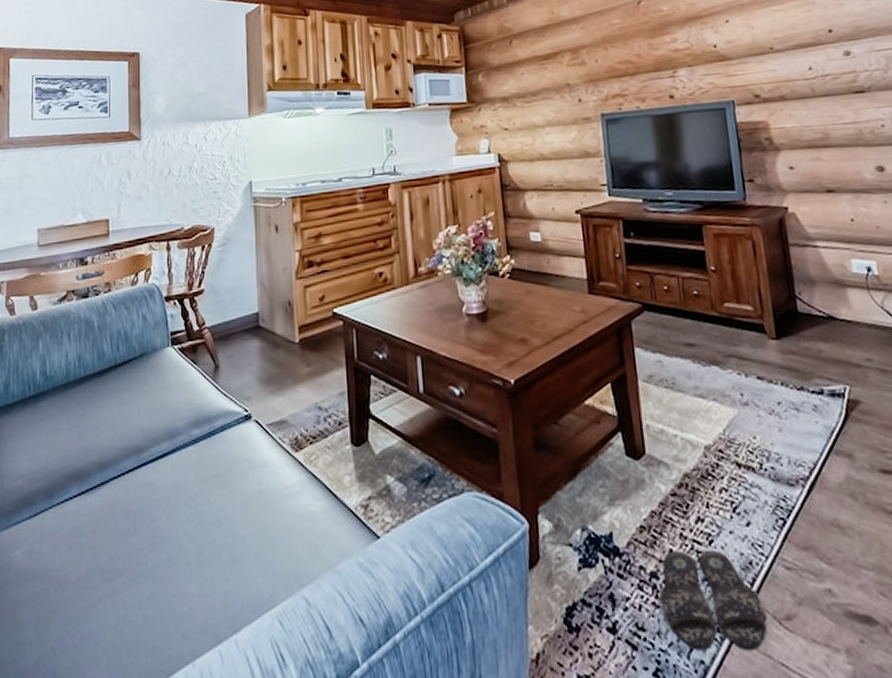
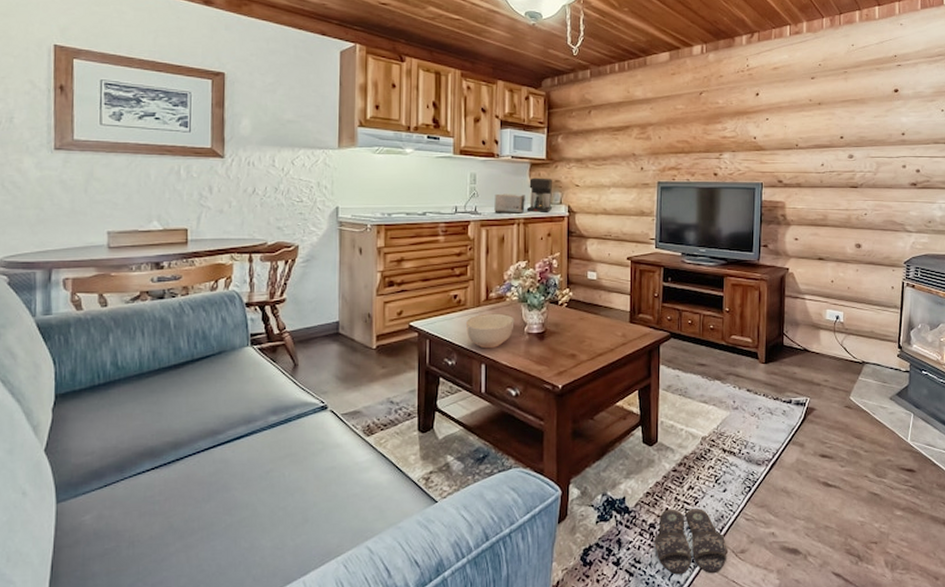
bowl: none [394,291,450,337] -> present [465,313,515,349]
toaster: none [414,145,449,172] -> present [494,192,525,215]
coffee maker: none [451,124,480,166] -> present [526,177,553,212]

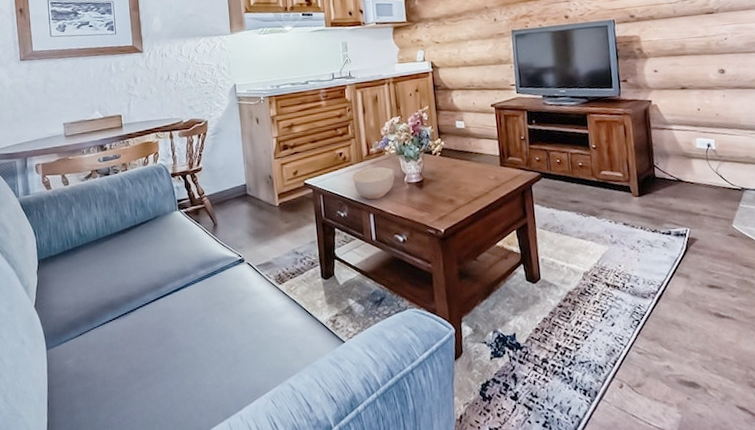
toaster: present [494,192,525,215] -> none [365,55,393,76]
coffee maker: present [526,177,553,212] -> none [394,38,417,72]
slippers: present [654,509,726,575] -> none [548,343,623,409]

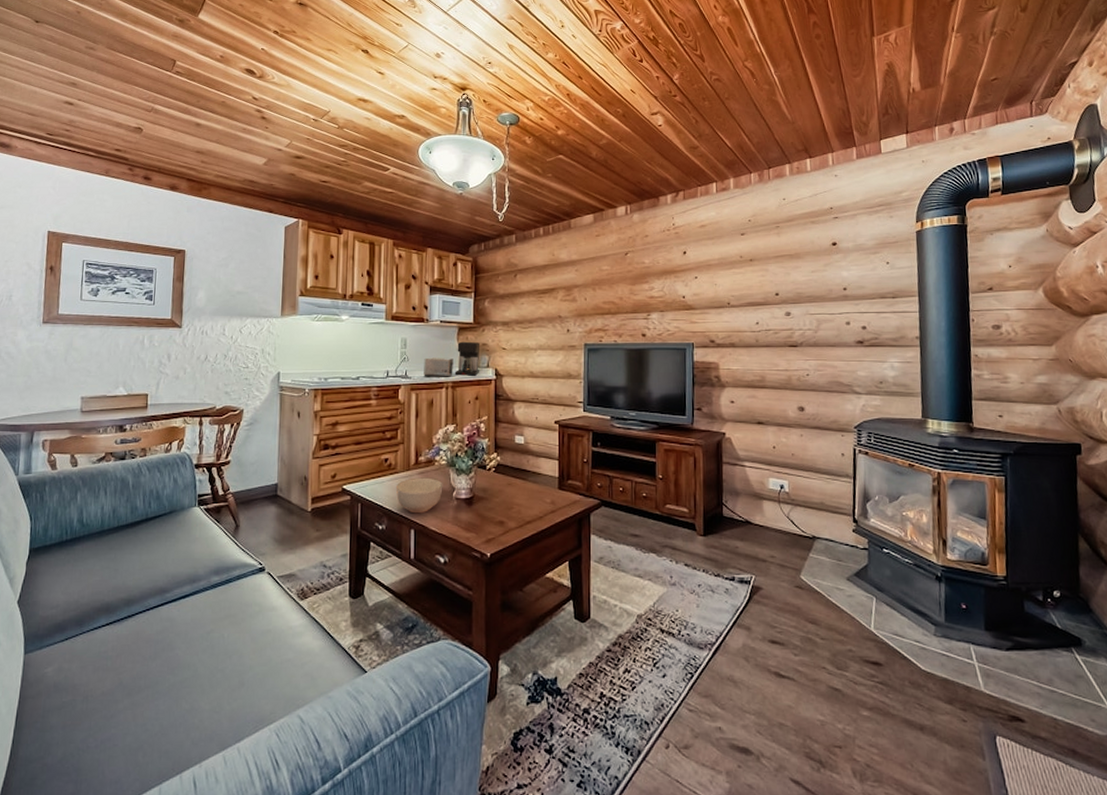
toaster: none [365,55,393,76] -> present [424,356,453,378]
coffee maker: none [394,38,417,72] -> present [454,341,480,376]

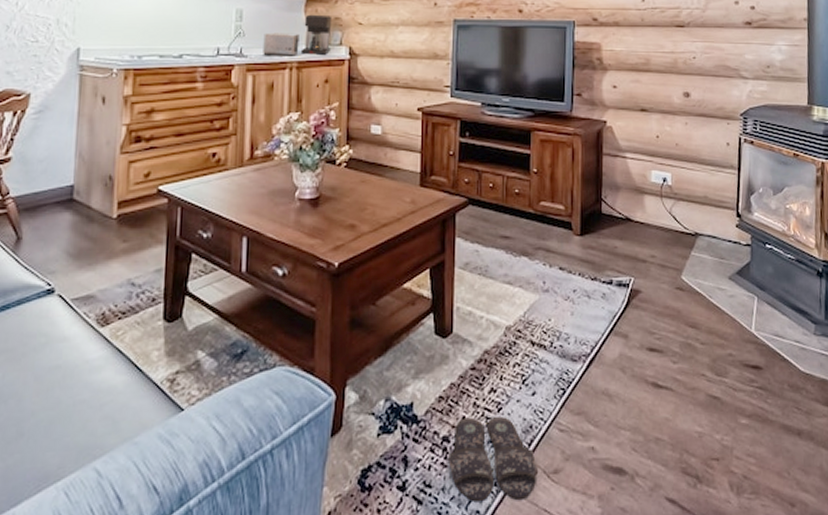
bowl: present [395,477,443,514] -> none [225,175,284,218]
slippers: none [589,693,668,769] -> present [448,417,536,502]

